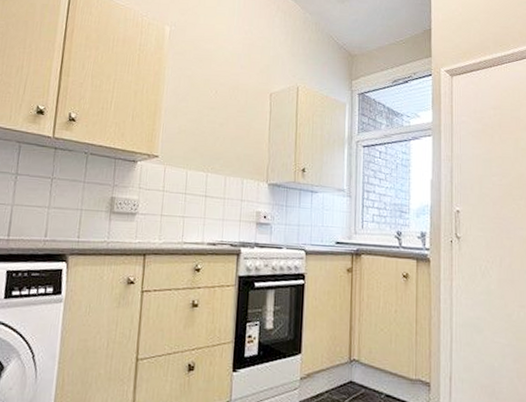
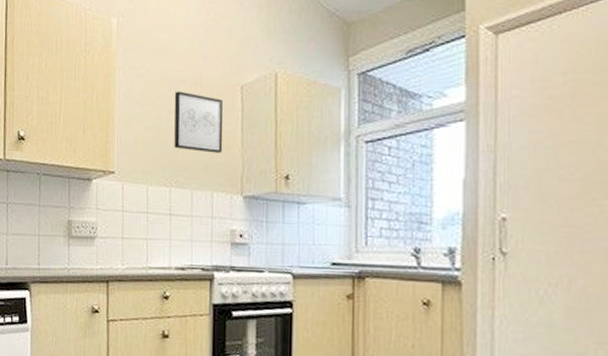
wall art: none [212,92,255,146] -> present [174,91,224,153]

